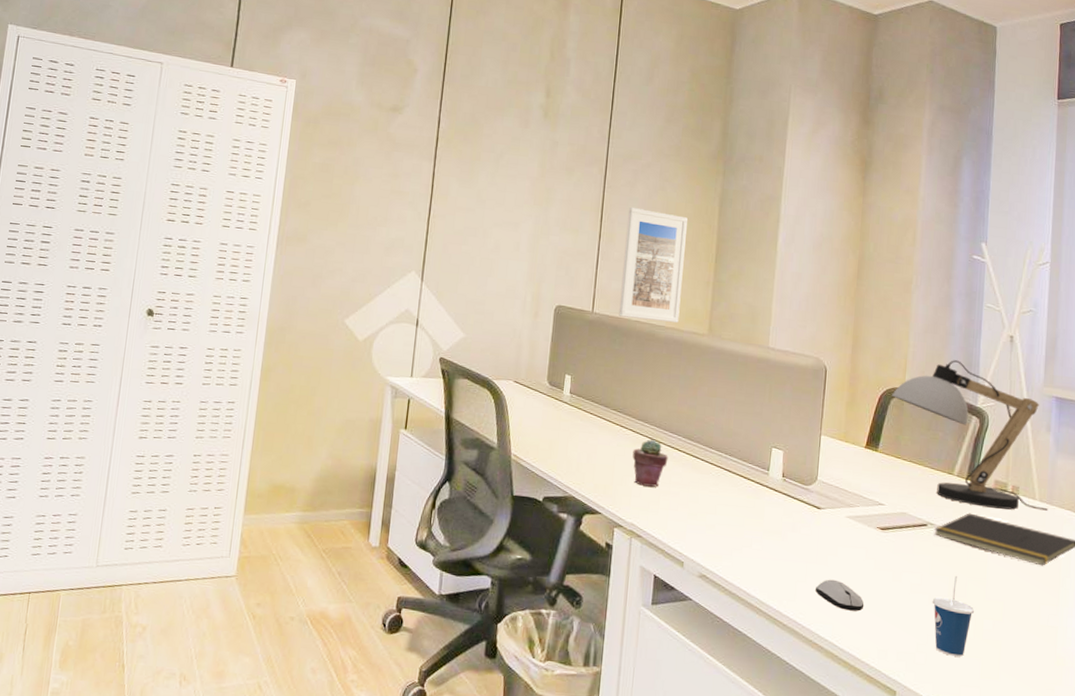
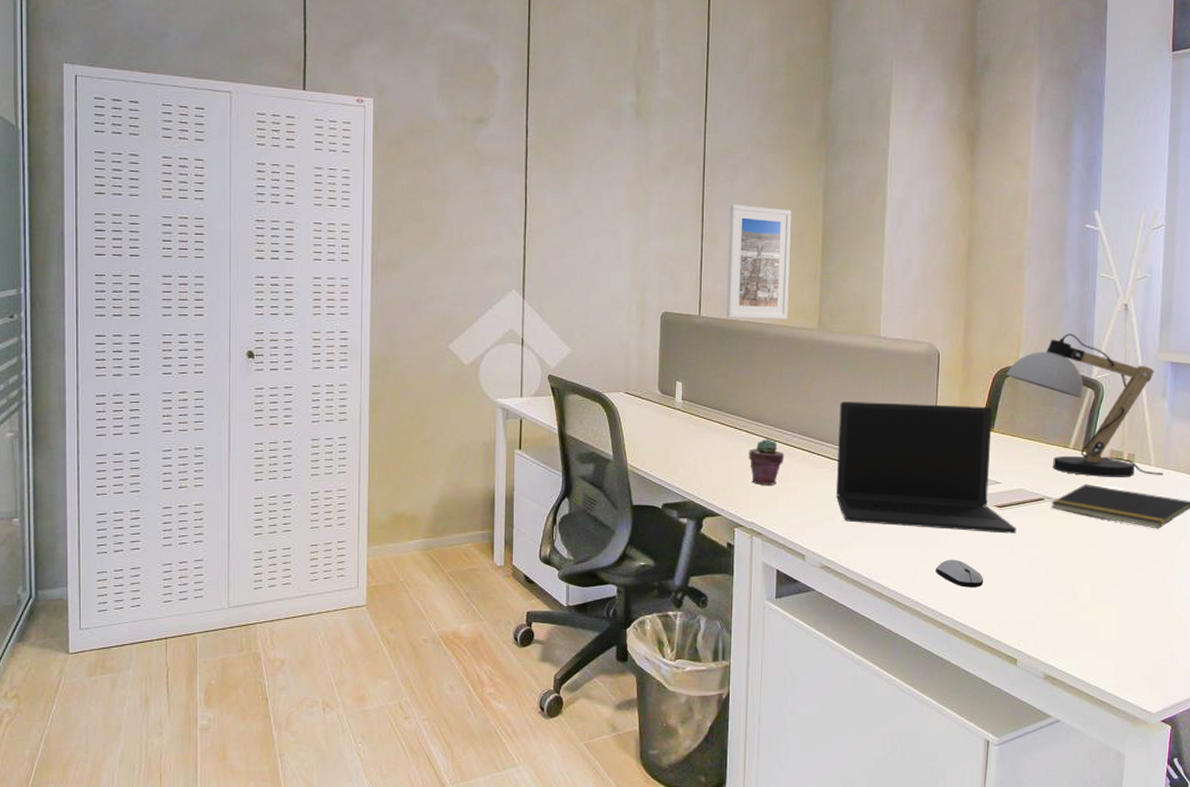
laptop: none [718,409,899,558] -> present [836,402,1016,534]
cup: present [932,575,975,657] -> none [1050,545,1092,622]

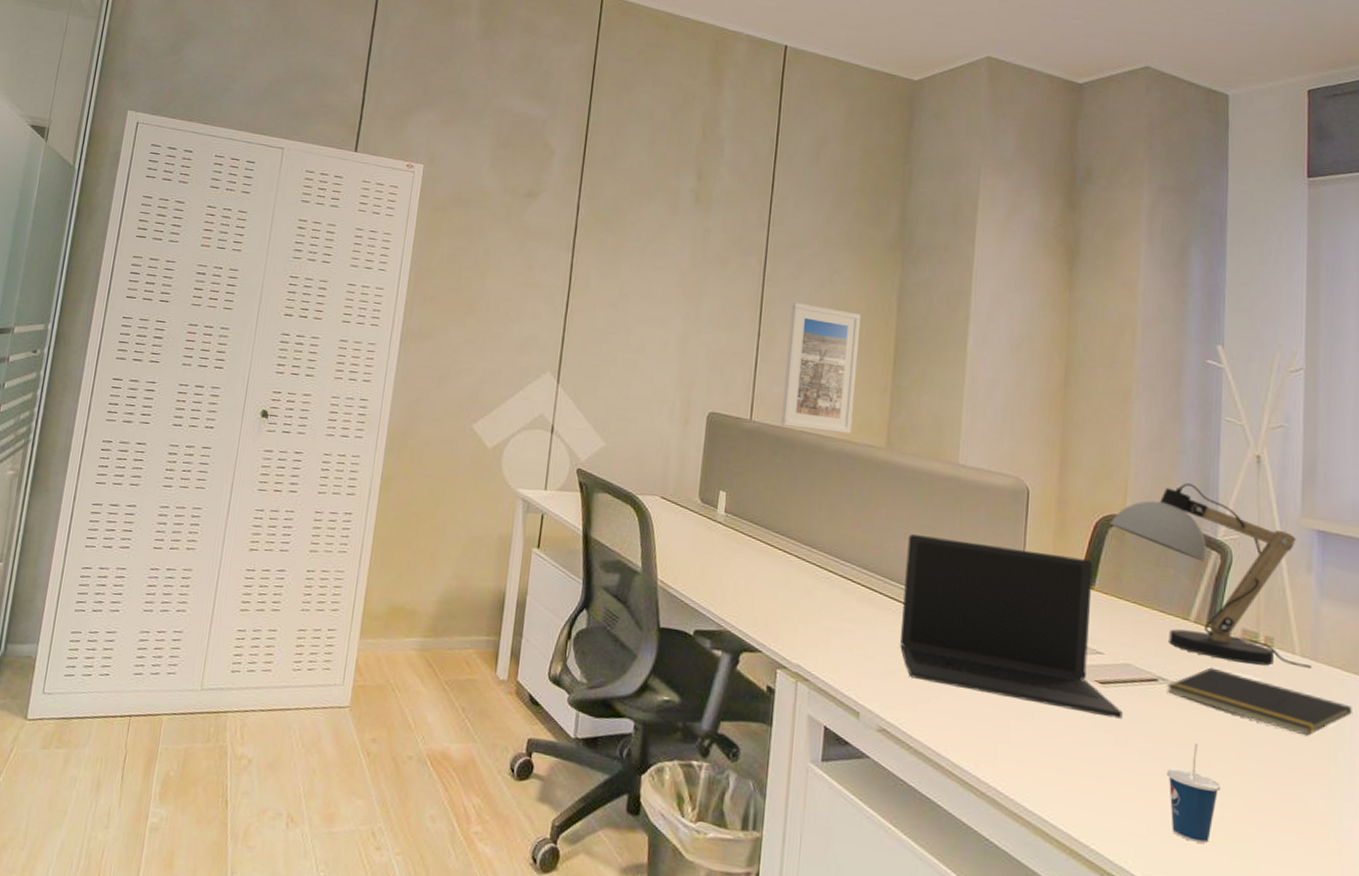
potted succulent: present [749,438,785,485] -> none [798,567,840,623]
computer mouse: present [936,559,984,588] -> none [1020,740,1081,781]
cup: none [1050,545,1092,622] -> present [1166,742,1221,844]

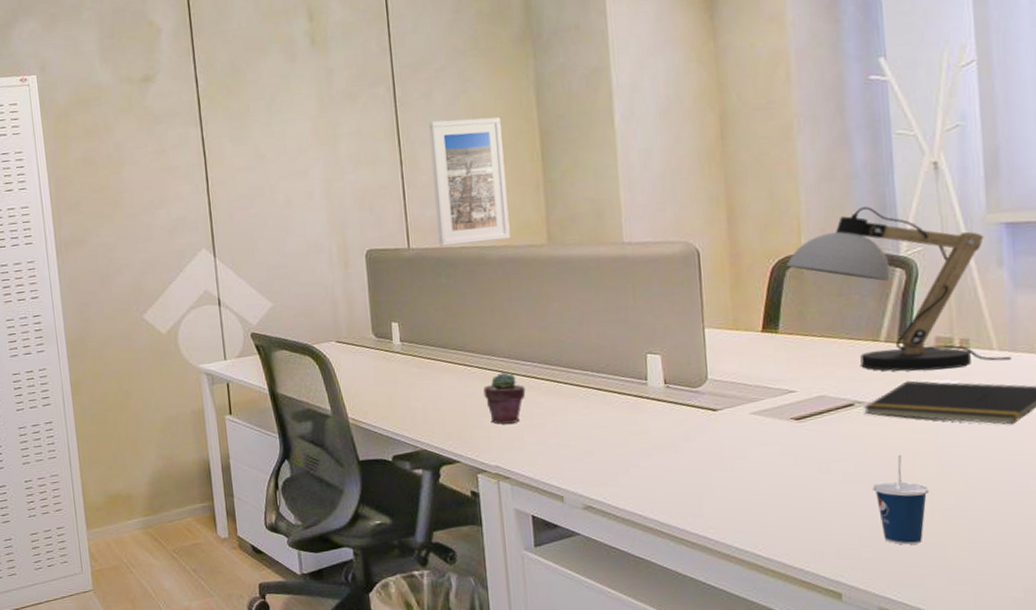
potted succulent: none [798,567,840,623] -> present [483,372,526,424]
laptop: present [900,534,1123,719] -> none [584,305,823,455]

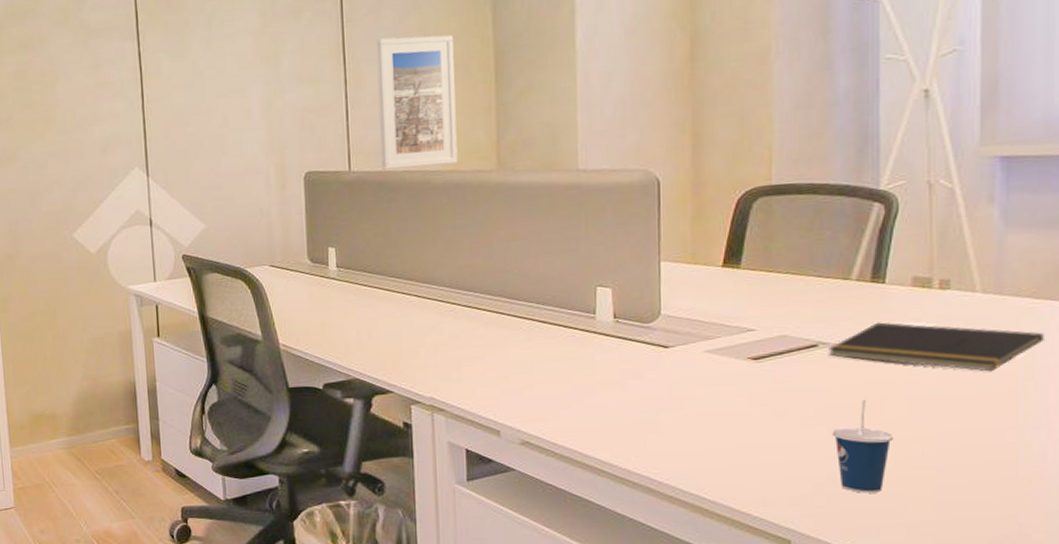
potted succulent: present [483,372,526,424] -> none [421,301,466,355]
desk lamp: present [786,206,1012,372] -> none [754,136,996,313]

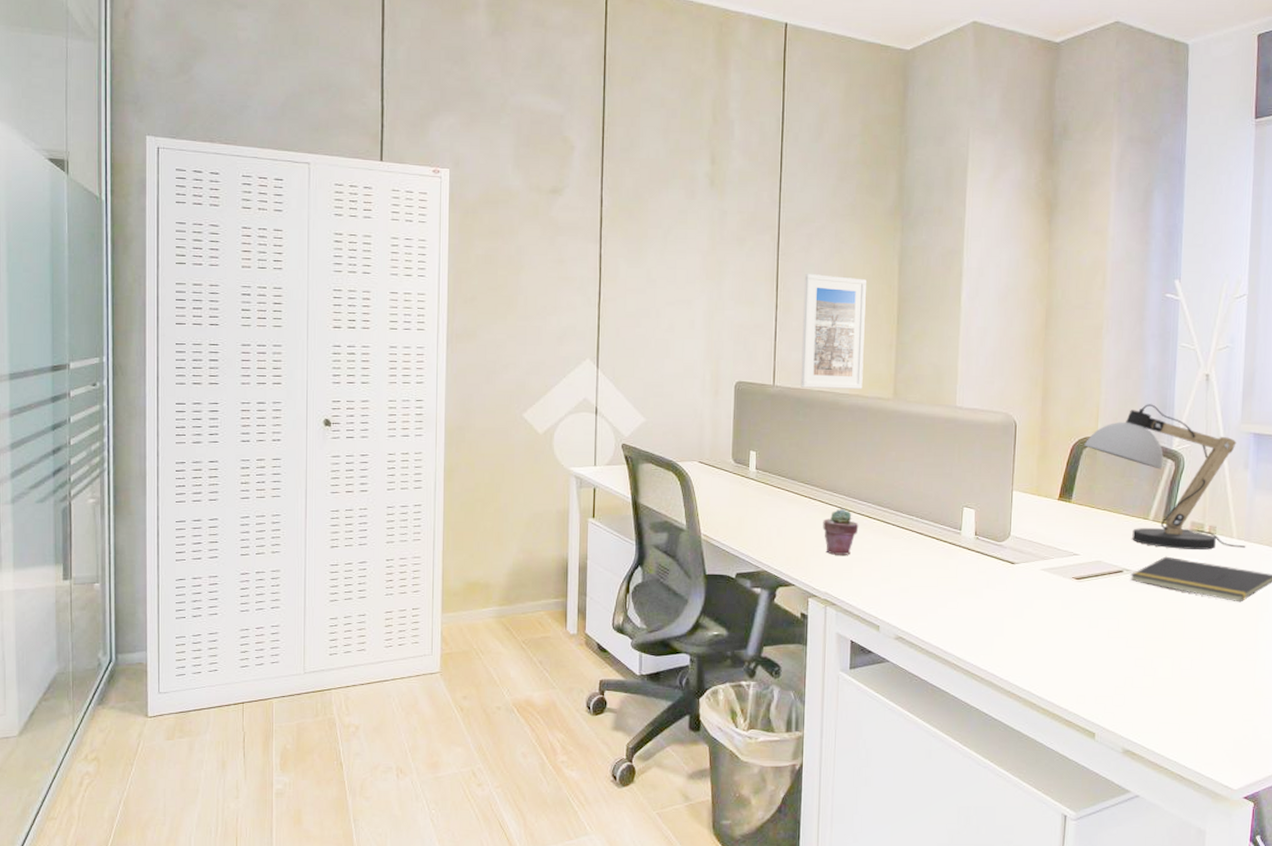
potted succulent: none [421,301,466,355] -> present [823,508,859,555]
desk lamp: none [754,136,996,313] -> present [1084,404,1246,550]
cup: present [832,399,894,493] -> none [1129,618,1172,696]

